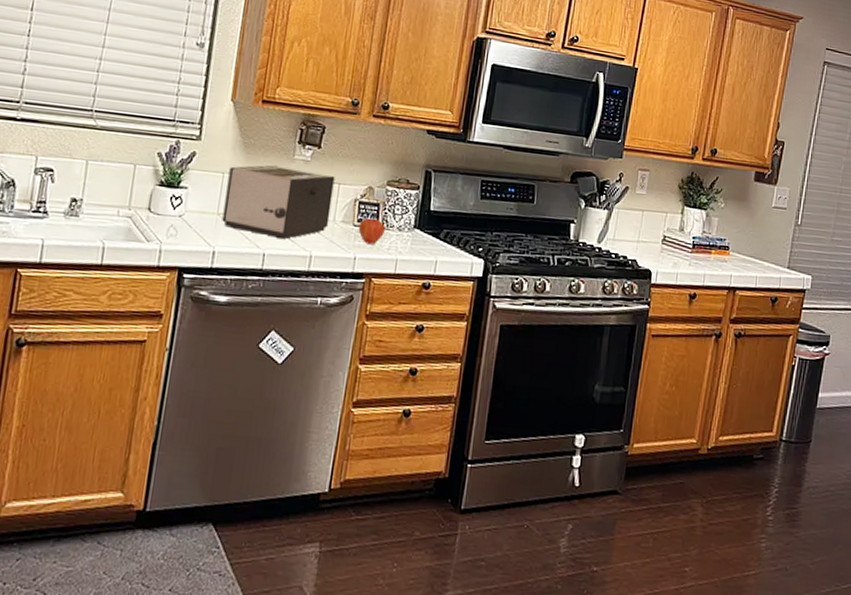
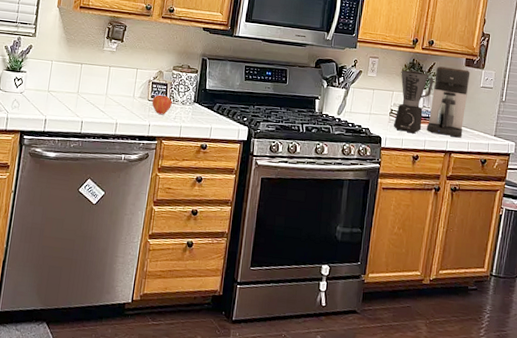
toaster: present [222,165,335,239] -> none [51,55,134,110]
blender: none [666,185,716,266] -> present [393,70,434,134]
coffee maker: none [706,181,760,271] -> present [426,66,470,138]

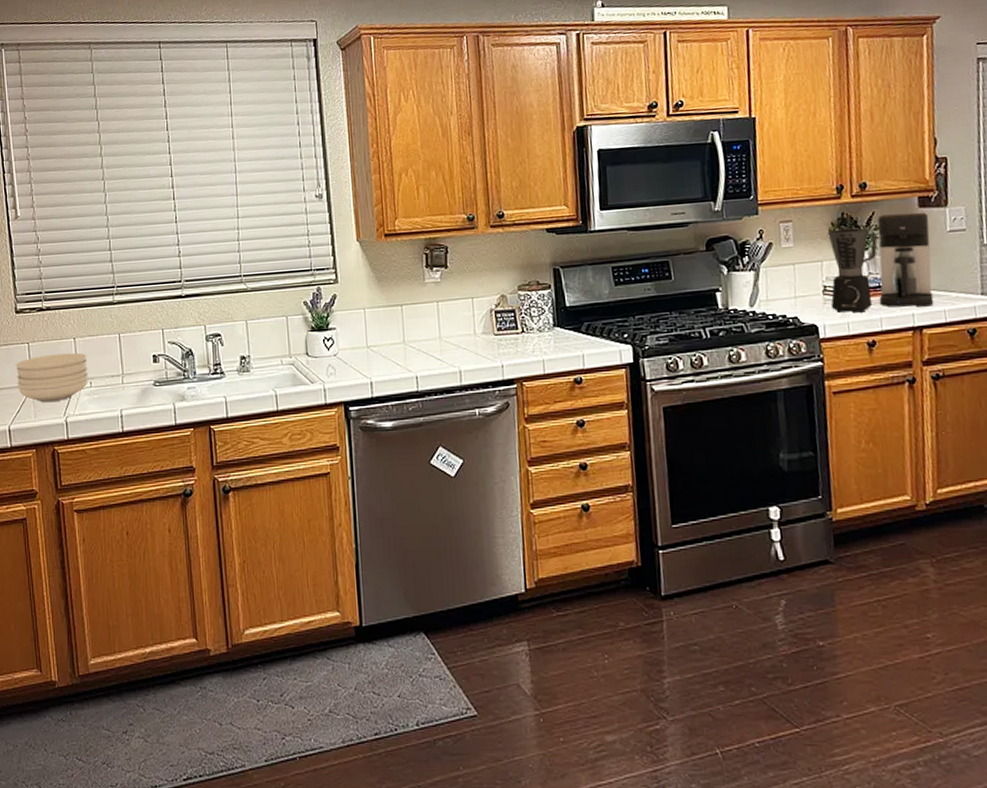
fruit: present [152,93,172,115] -> none [499,322,526,351]

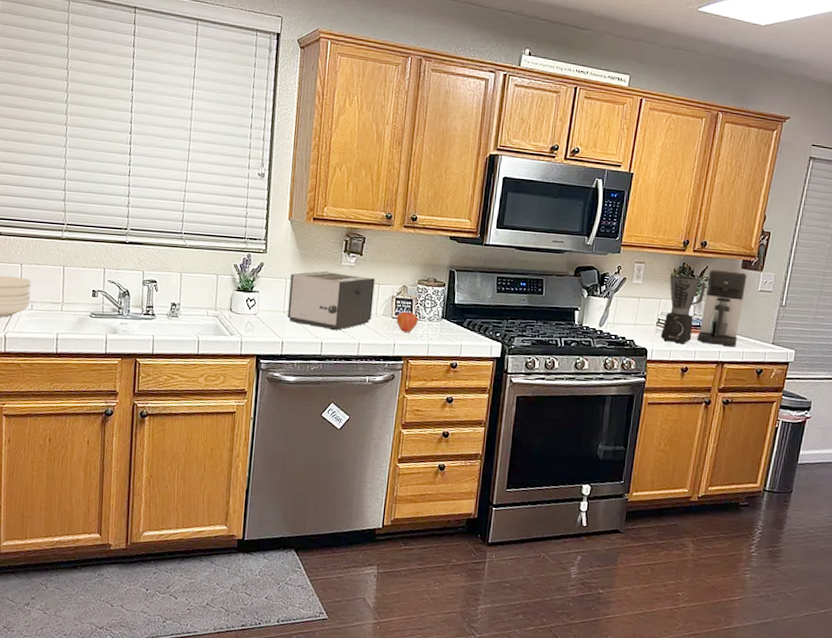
toaster: none [369,291,471,360] -> present [287,271,375,330]
fruit: none [499,322,526,351] -> present [396,309,418,333]

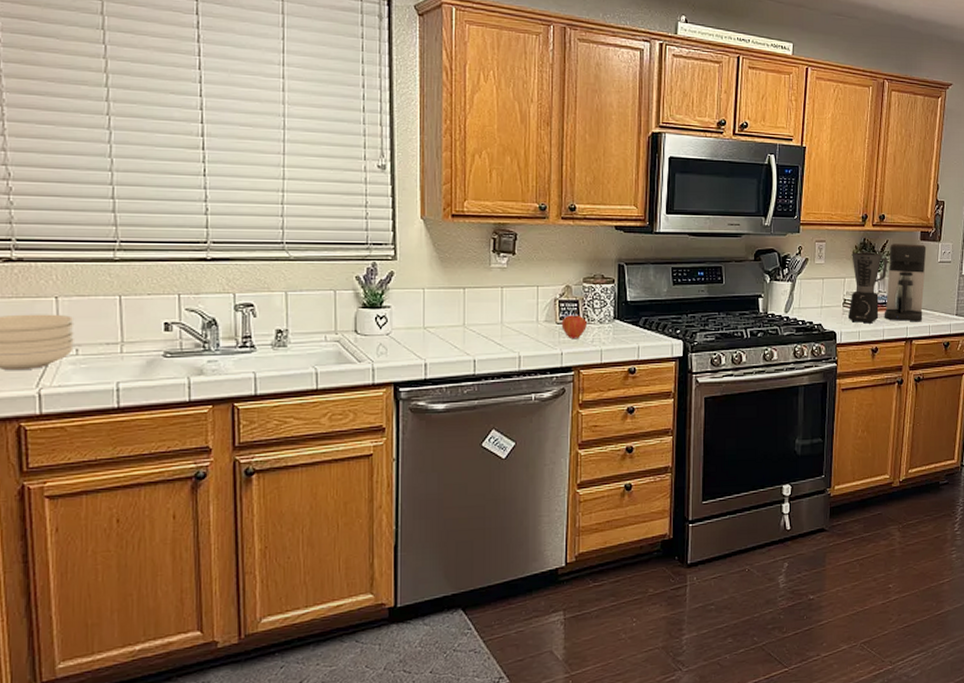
toaster: present [287,271,375,330] -> none [429,275,533,343]

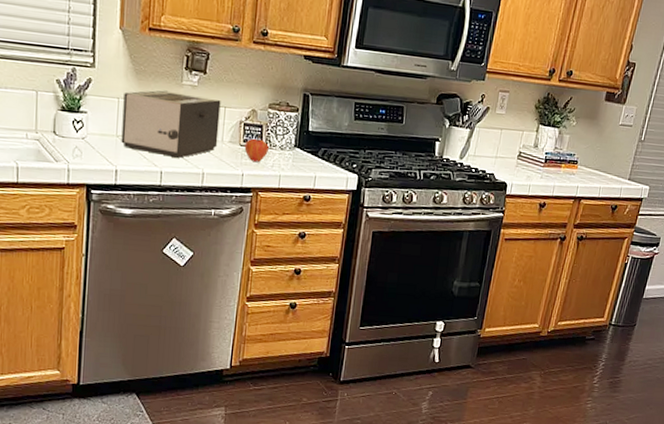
toaster: none [429,275,533,343] -> present [121,90,221,158]
blender: present [847,252,888,324] -> none [520,106,569,179]
coffee maker: present [884,244,927,322] -> none [556,101,610,182]

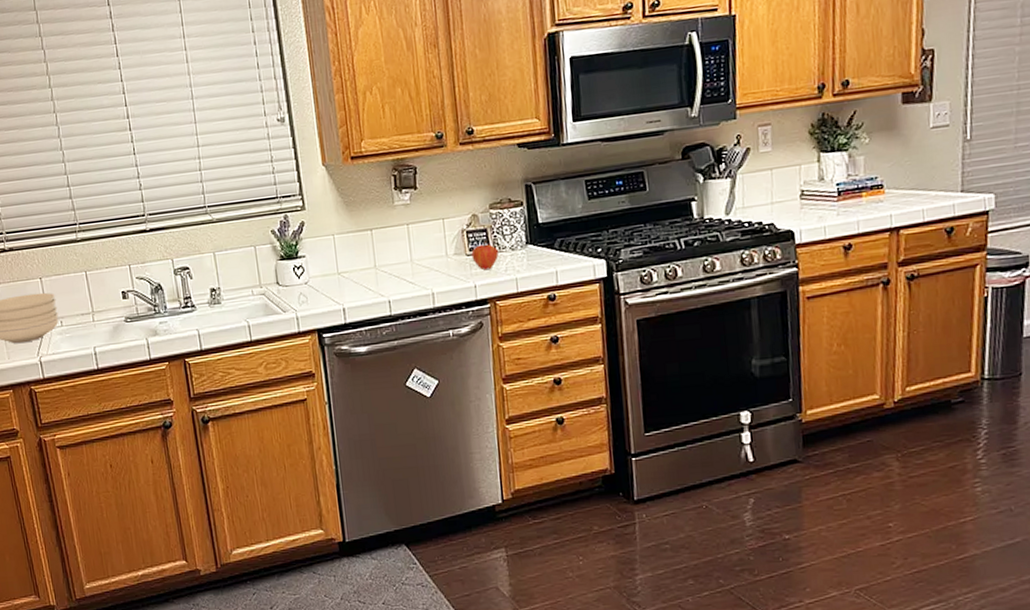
toaster: present [121,90,221,158] -> none [338,213,443,284]

